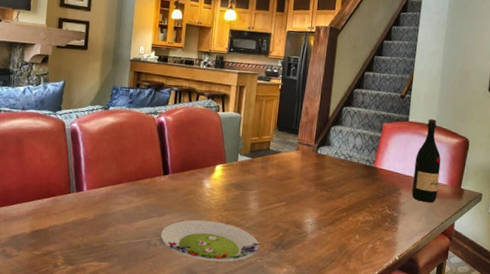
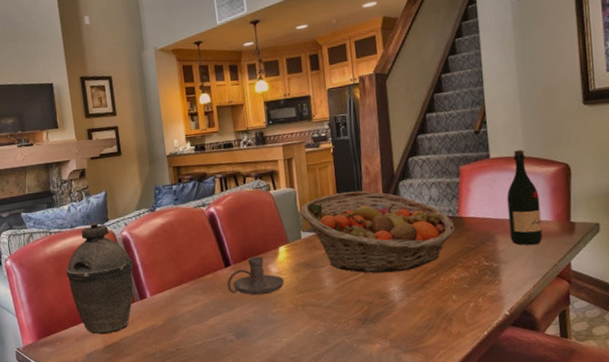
kettle: none [7,109,77,220] -> present [65,222,134,335]
candle holder: none [161,169,215,207] -> present [227,256,285,296]
salad plate: present [161,219,260,262] -> none [235,306,345,349]
fruit basket: none [241,125,370,207] -> present [300,191,456,273]

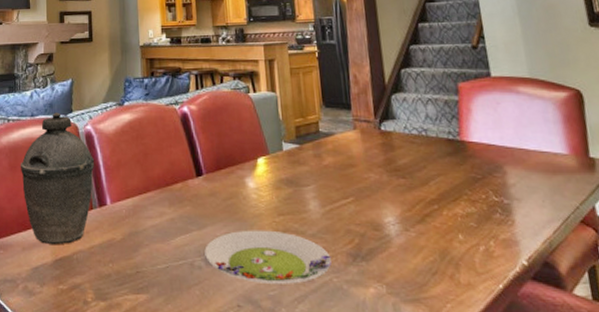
candle holder: present [227,256,285,296] -> none [197,167,264,214]
salad plate: none [235,306,345,349] -> present [204,230,332,284]
fruit basket: present [300,191,456,273] -> none [282,101,458,200]
wine bottle: present [507,150,543,245] -> none [513,70,559,180]

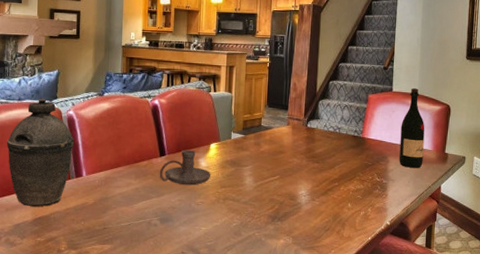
candle holder: none [197,167,264,214] -> present [159,149,211,186]
salad plate: present [204,230,332,284] -> none [160,198,257,237]
wine bottle: none [513,70,559,180] -> present [399,88,425,168]

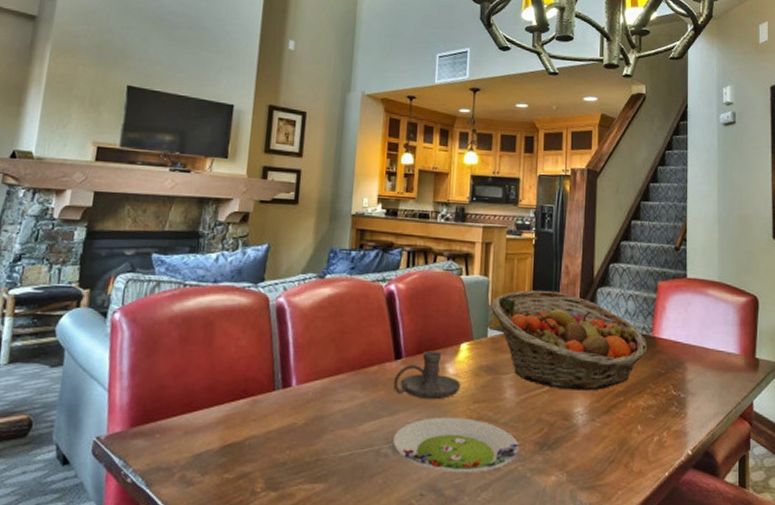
kettle: present [6,98,75,207] -> none [192,280,284,430]
salad plate: none [160,198,257,237] -> present [393,417,521,473]
fruit basket: none [234,102,358,178] -> present [491,290,648,391]
wine bottle: present [399,88,425,168] -> none [699,274,729,378]

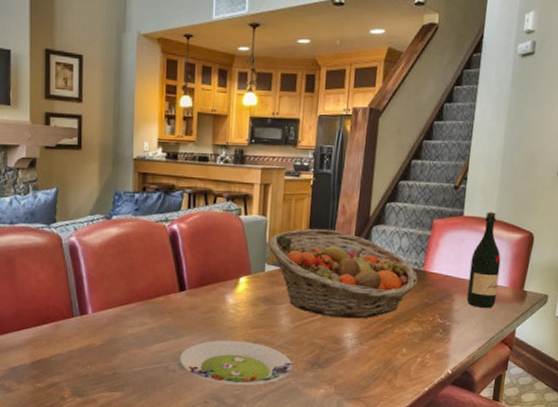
candle holder: present [393,351,461,400] -> none [178,284,240,326]
wine bottle: none [699,274,729,378] -> present [466,212,501,308]

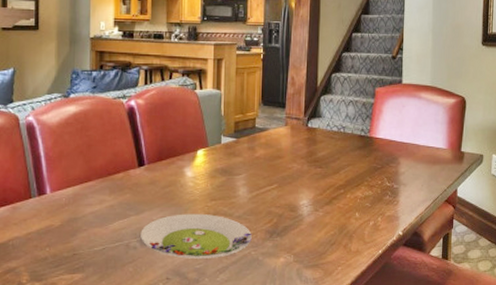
fruit basket: present [268,228,418,319] -> none [223,100,366,186]
wine bottle: present [466,212,501,308] -> none [411,79,439,169]

